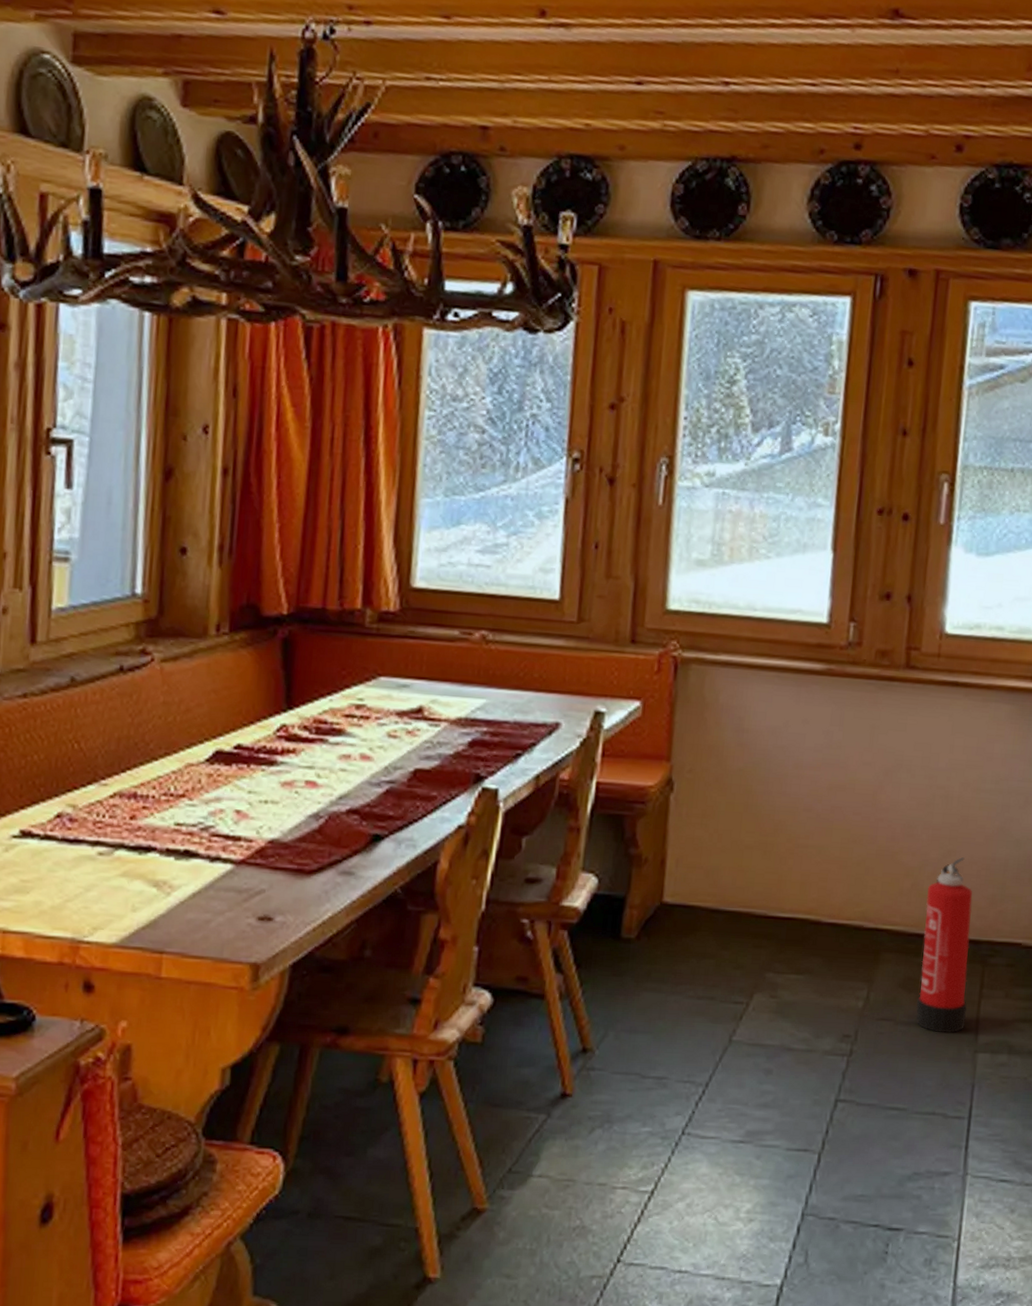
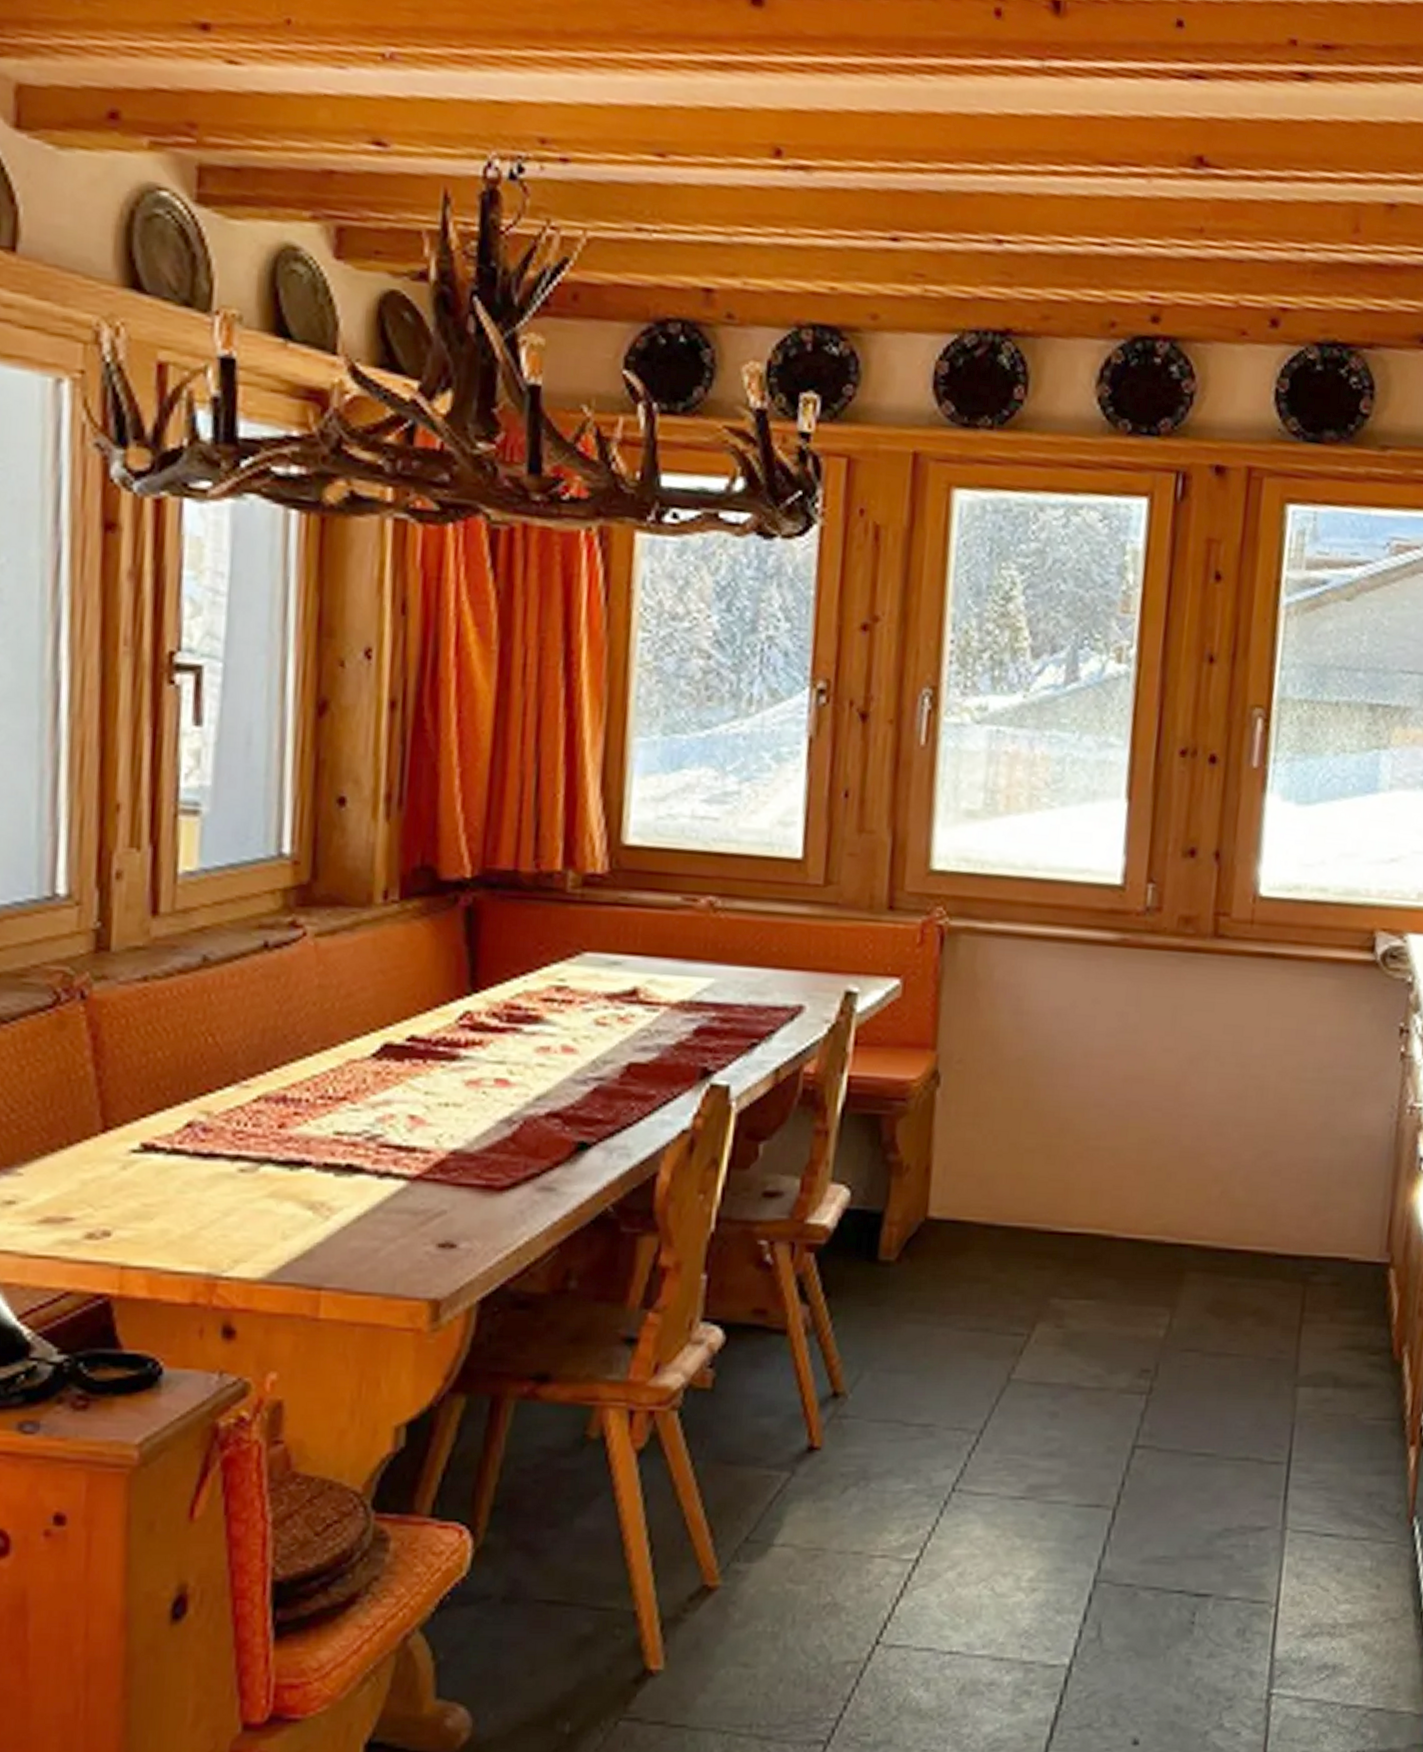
fire extinguisher: present [915,857,973,1033] -> none [1226,1159,1292,1365]

